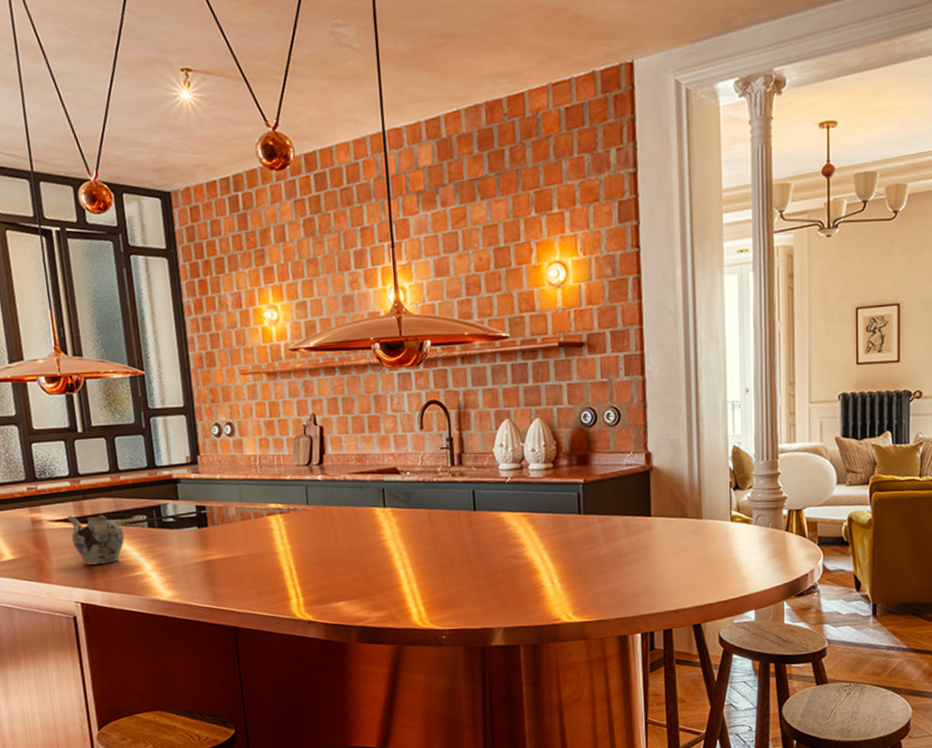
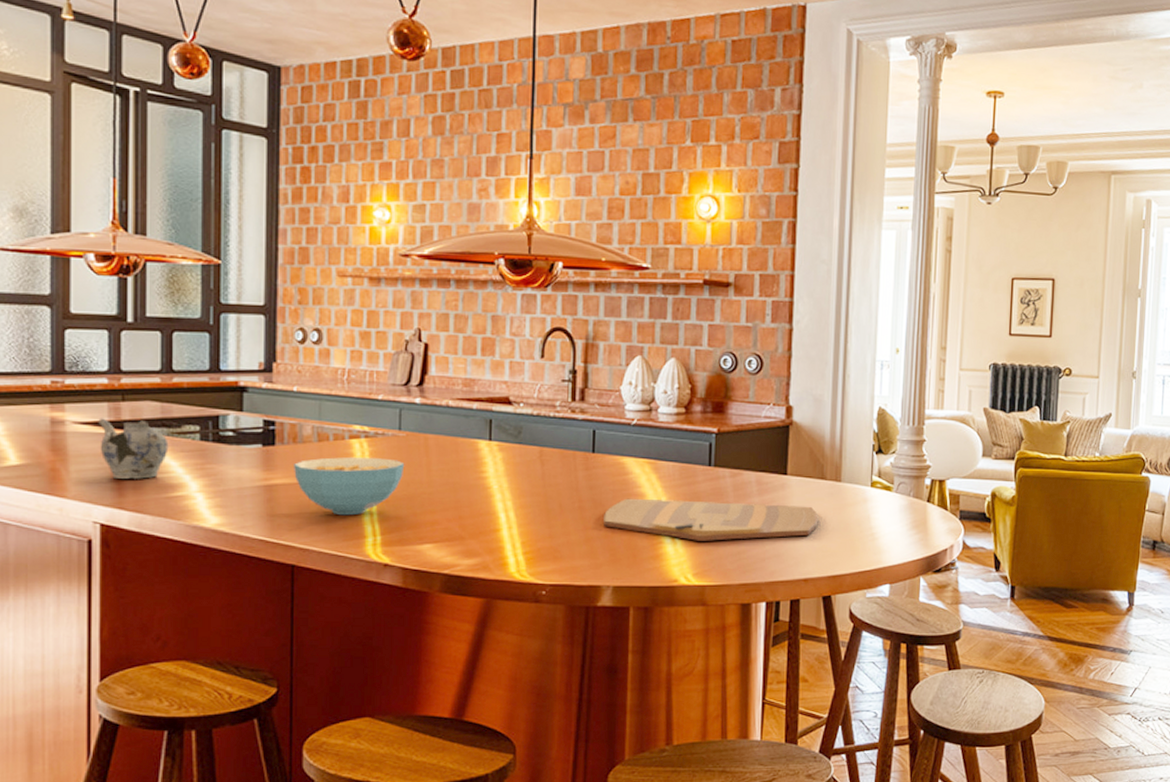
cereal bowl: none [225,530,316,582] -> present [294,457,405,516]
cutting board: none [489,543,684,583] -> present [604,498,819,541]

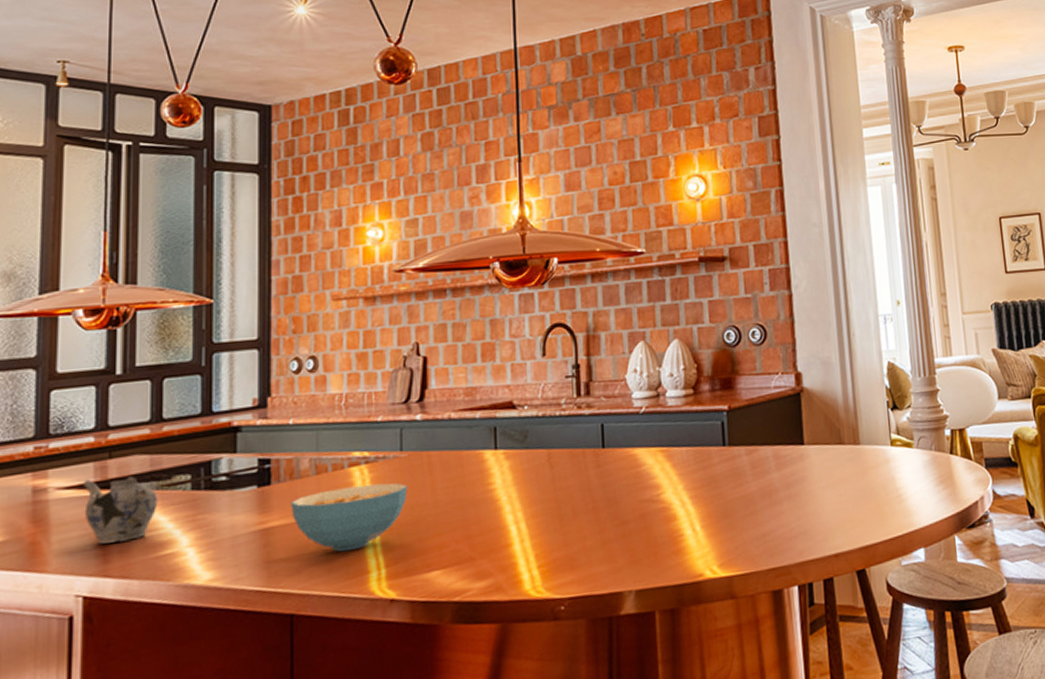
cutting board: present [604,498,819,541] -> none [620,474,842,529]

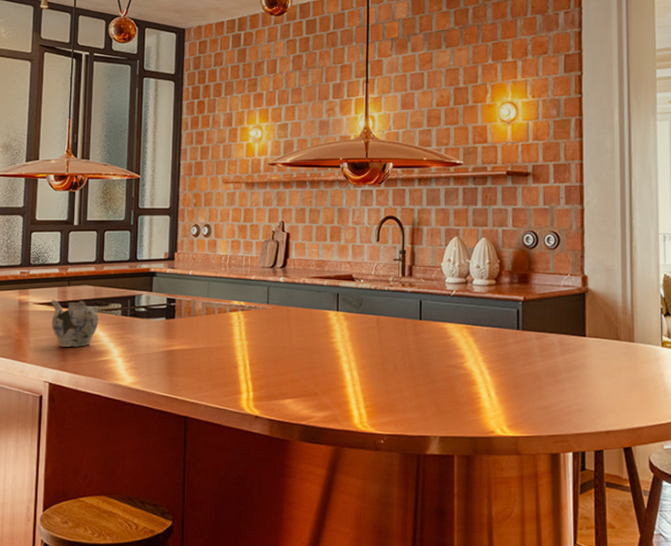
cereal bowl: present [291,483,408,552] -> none [188,327,272,375]

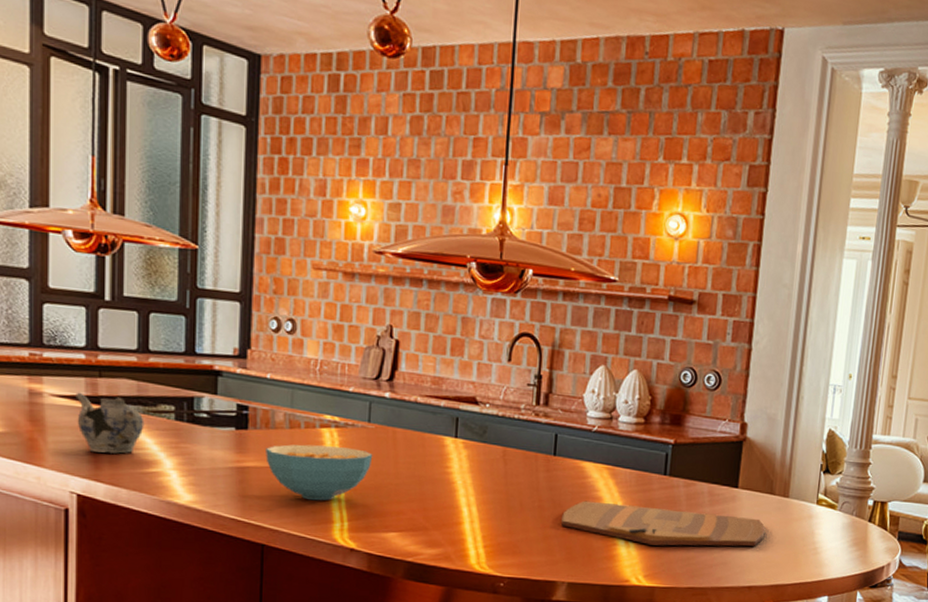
cereal bowl: none [188,327,272,375] -> present [266,444,373,501]
cutting board: none [430,359,616,396] -> present [561,500,765,547]

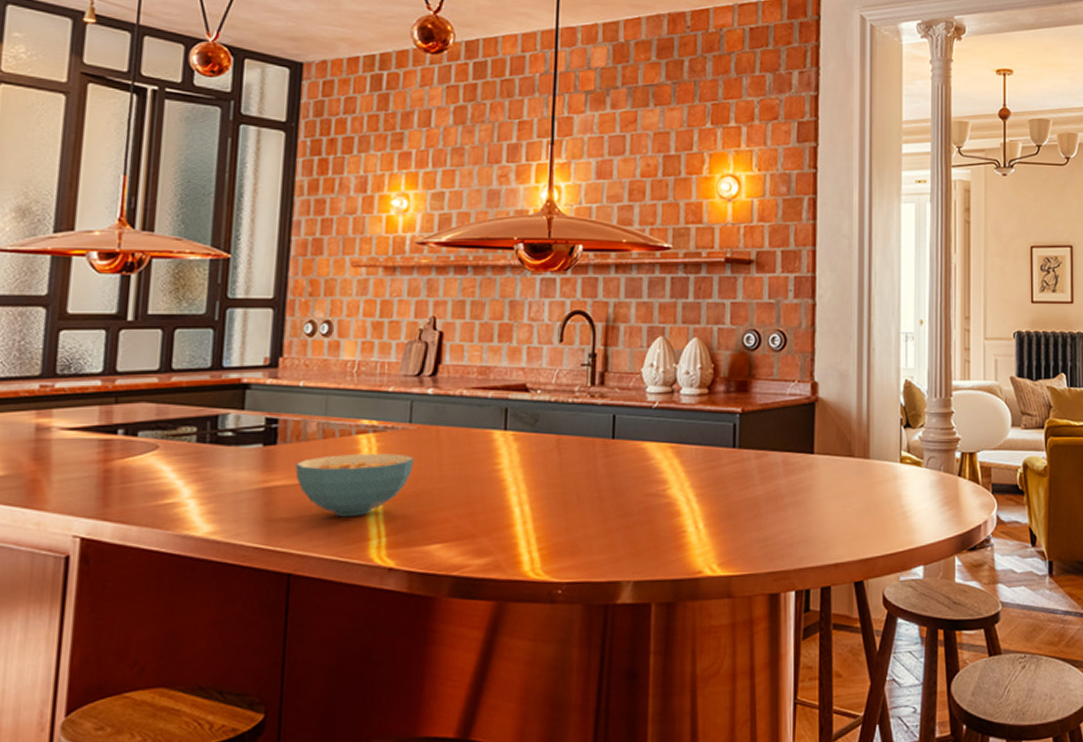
teapot: present [75,392,144,454] -> none [87,422,162,487]
cutting board: present [561,500,765,547] -> none [624,485,848,528]

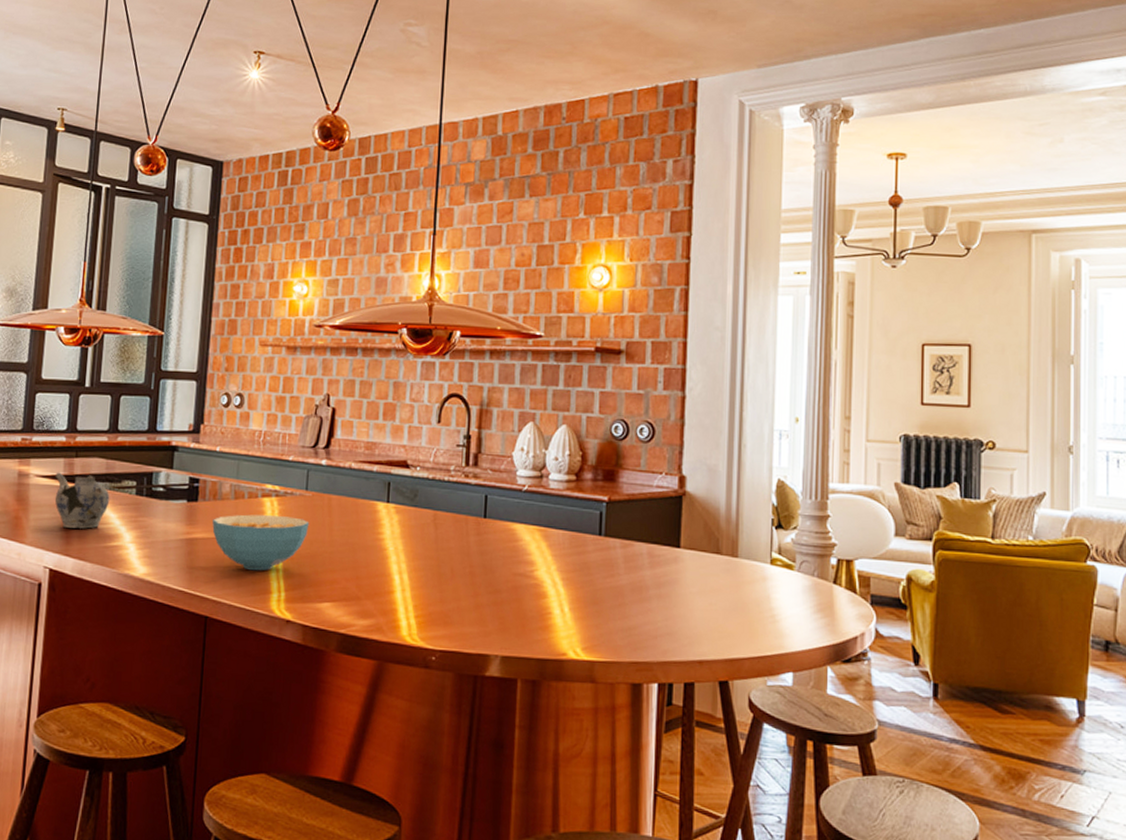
teapot: none [87,422,162,487] -> present [54,472,110,529]

